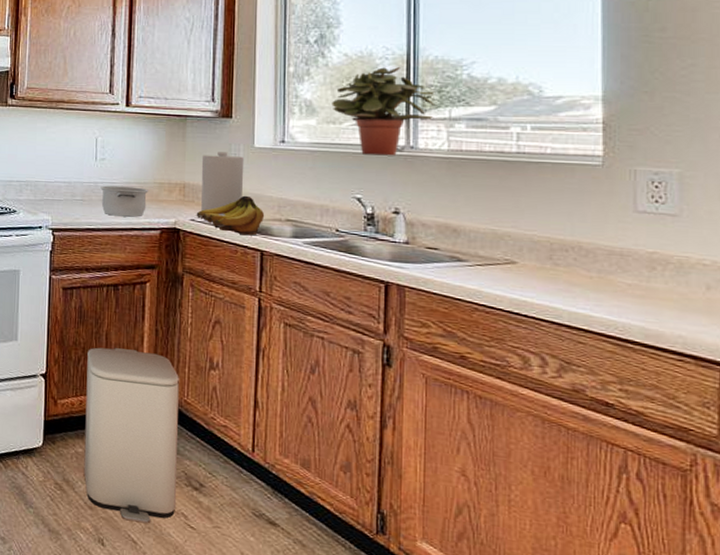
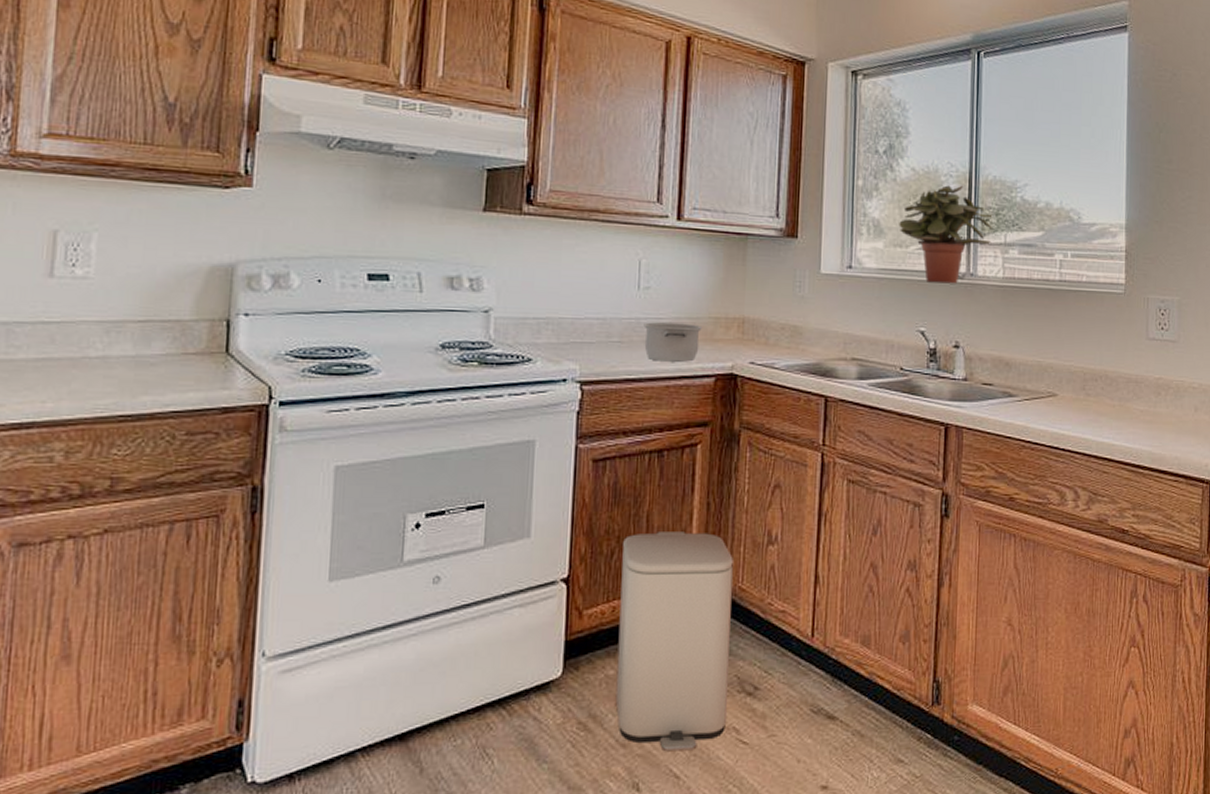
fruit: present [196,195,265,236] -> none [756,331,830,379]
paper towel holder: present [201,152,245,212] -> none [762,279,810,352]

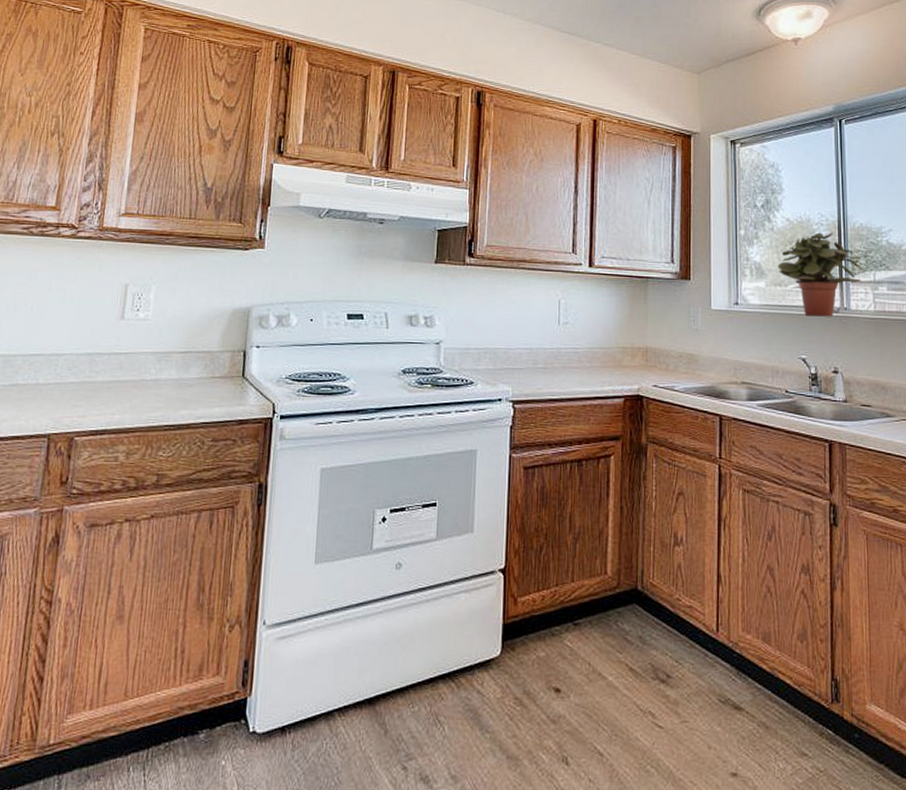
pedal bin: present [615,532,733,752] -> none [546,531,644,730]
cooking pot: present [643,322,702,362] -> none [563,351,612,385]

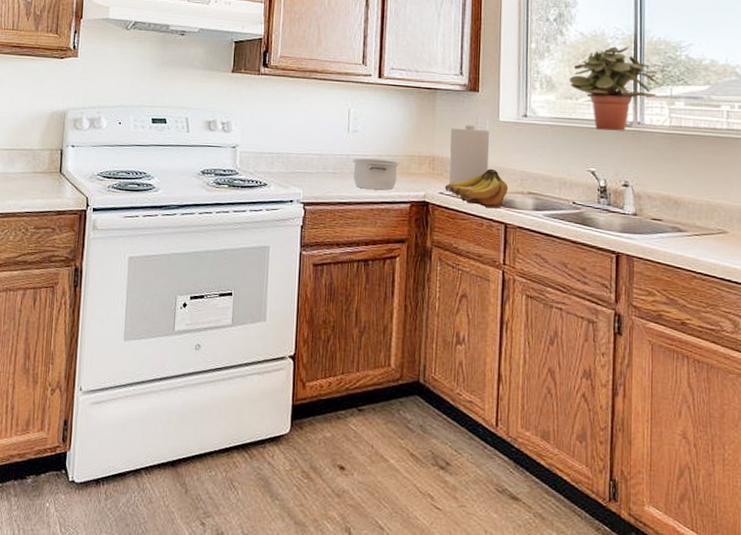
cooking pot: none [563,351,612,385] -> present [352,158,399,191]
fruit: none [658,358,723,400] -> present [444,168,509,209]
paper towel holder: none [662,314,703,377] -> present [449,125,490,185]

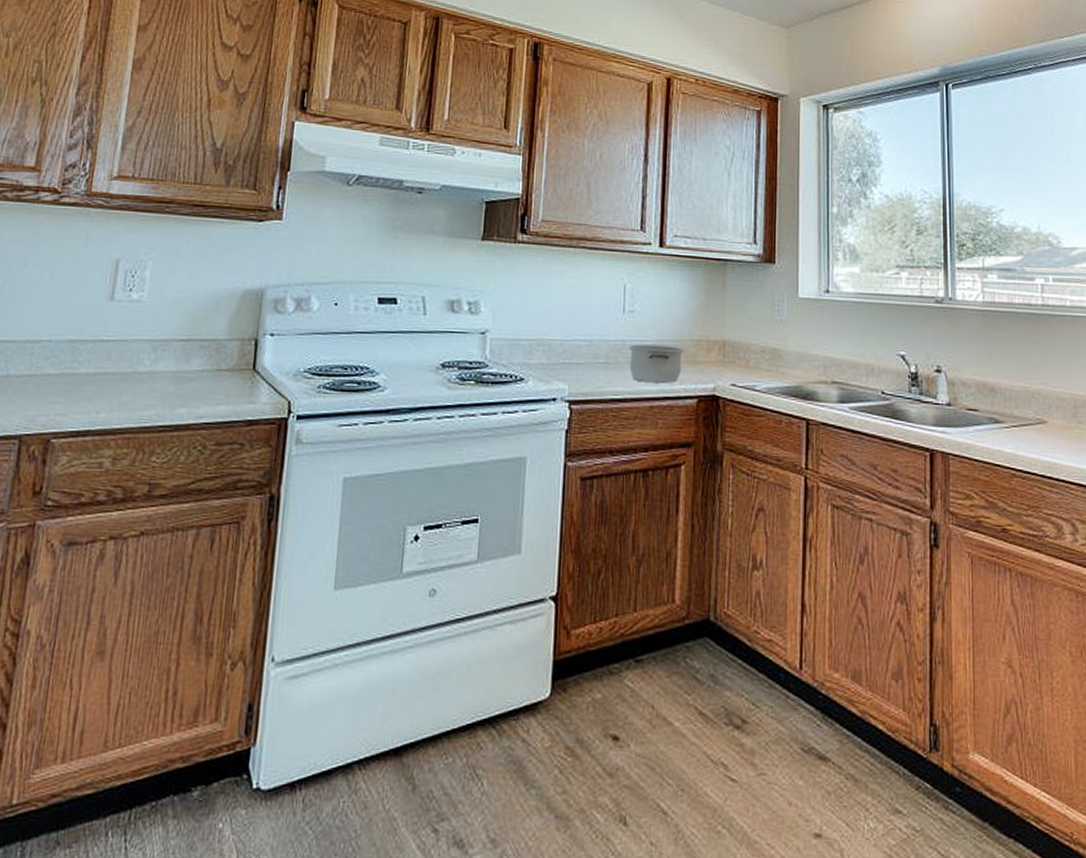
fruit: present [444,168,509,209] -> none [737,354,810,402]
paper towel holder: present [449,125,490,185] -> none [742,303,788,374]
potted plant: present [569,46,659,131] -> none [874,211,970,308]

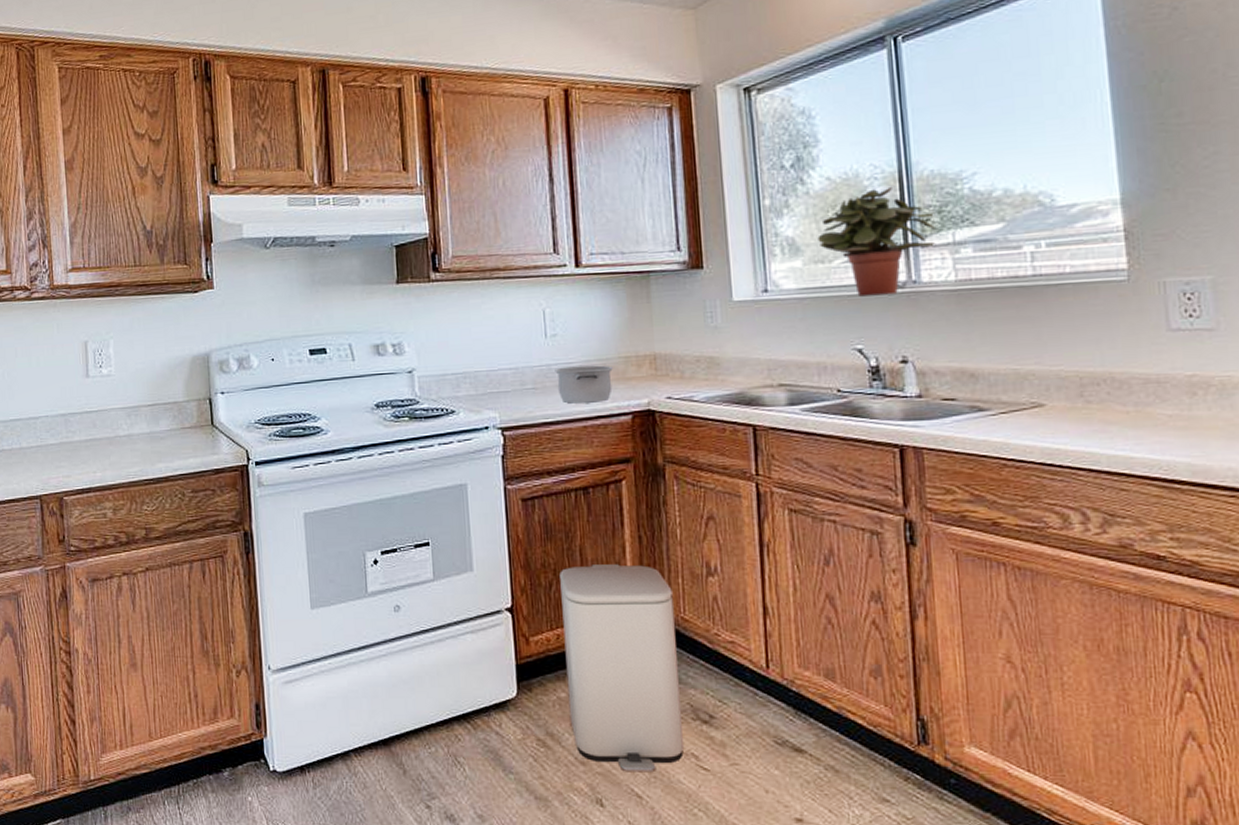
pedal bin: none [602,552,718,785] -> present [560,564,685,773]
potted plant: none [874,211,970,308] -> present [817,186,936,297]

